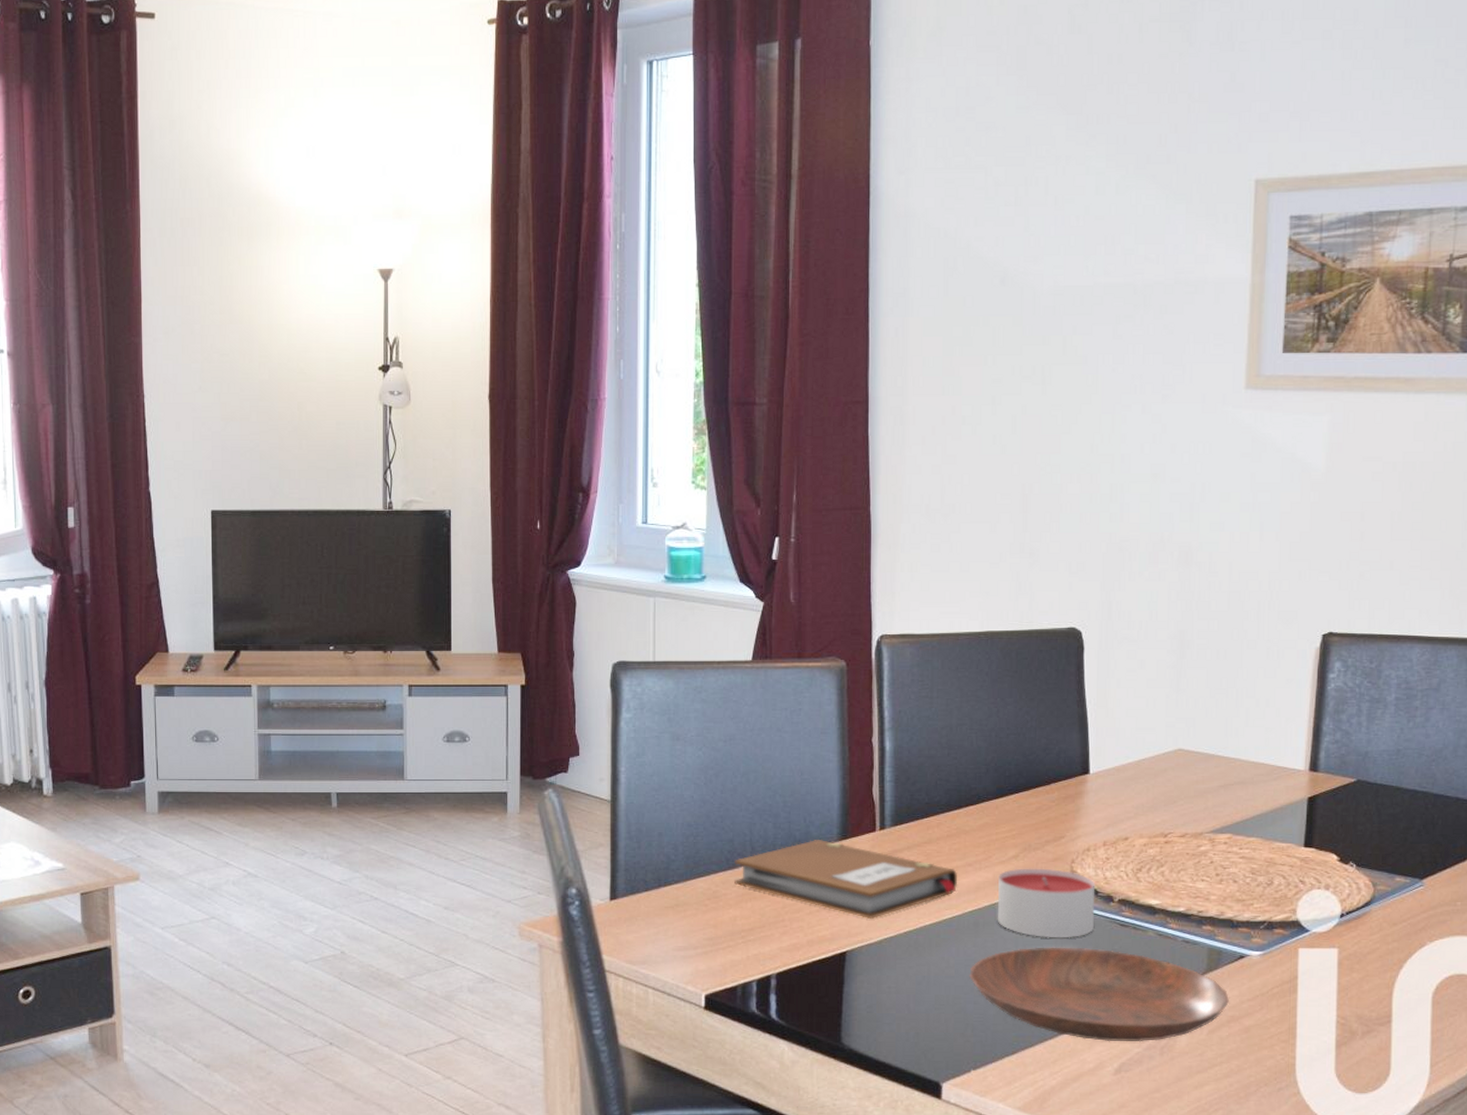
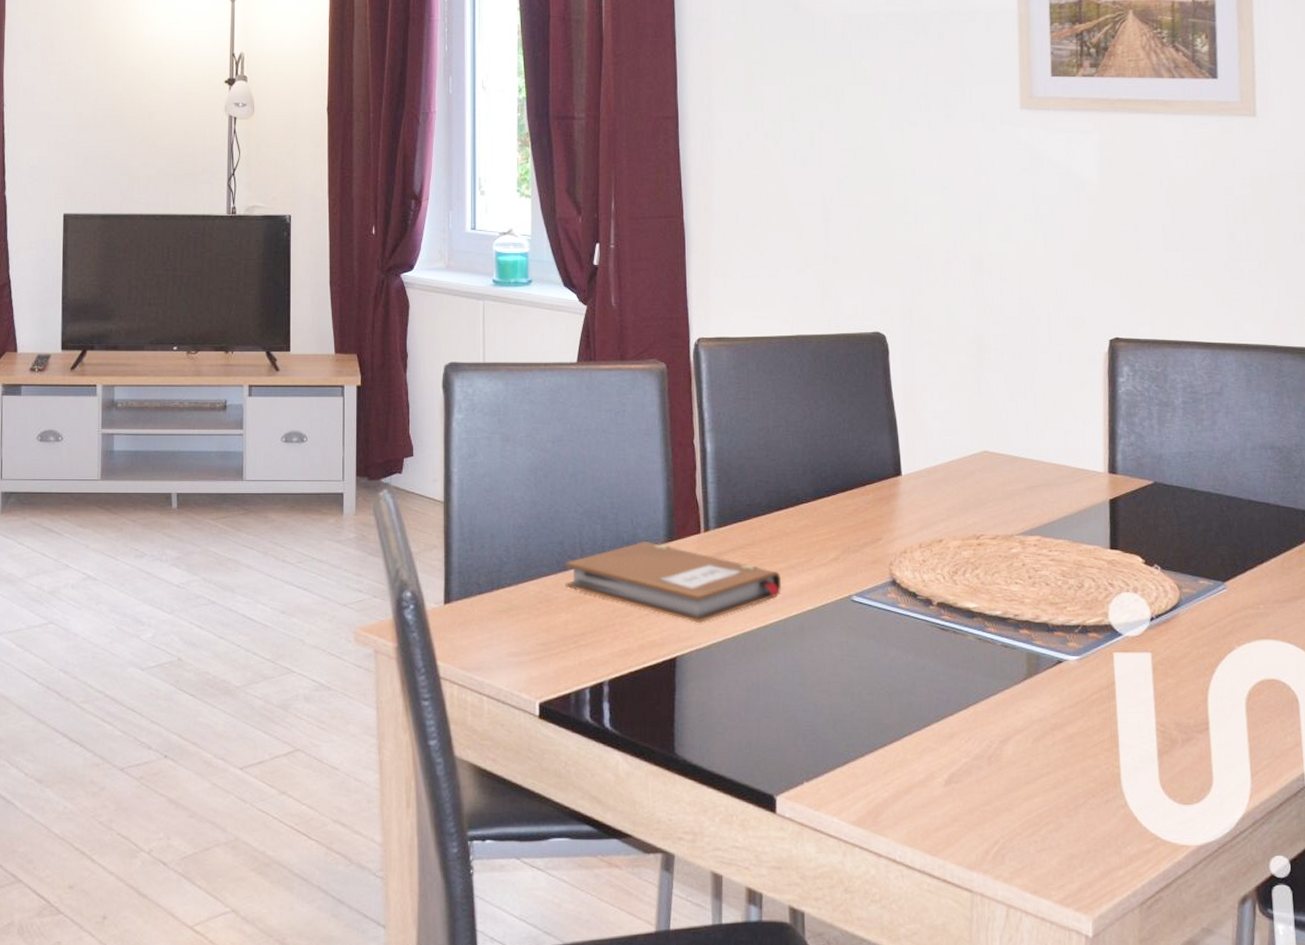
bowl: present [969,947,1229,1042] -> none [797,652,1051,752]
candle: present [997,868,1096,938] -> none [821,570,916,643]

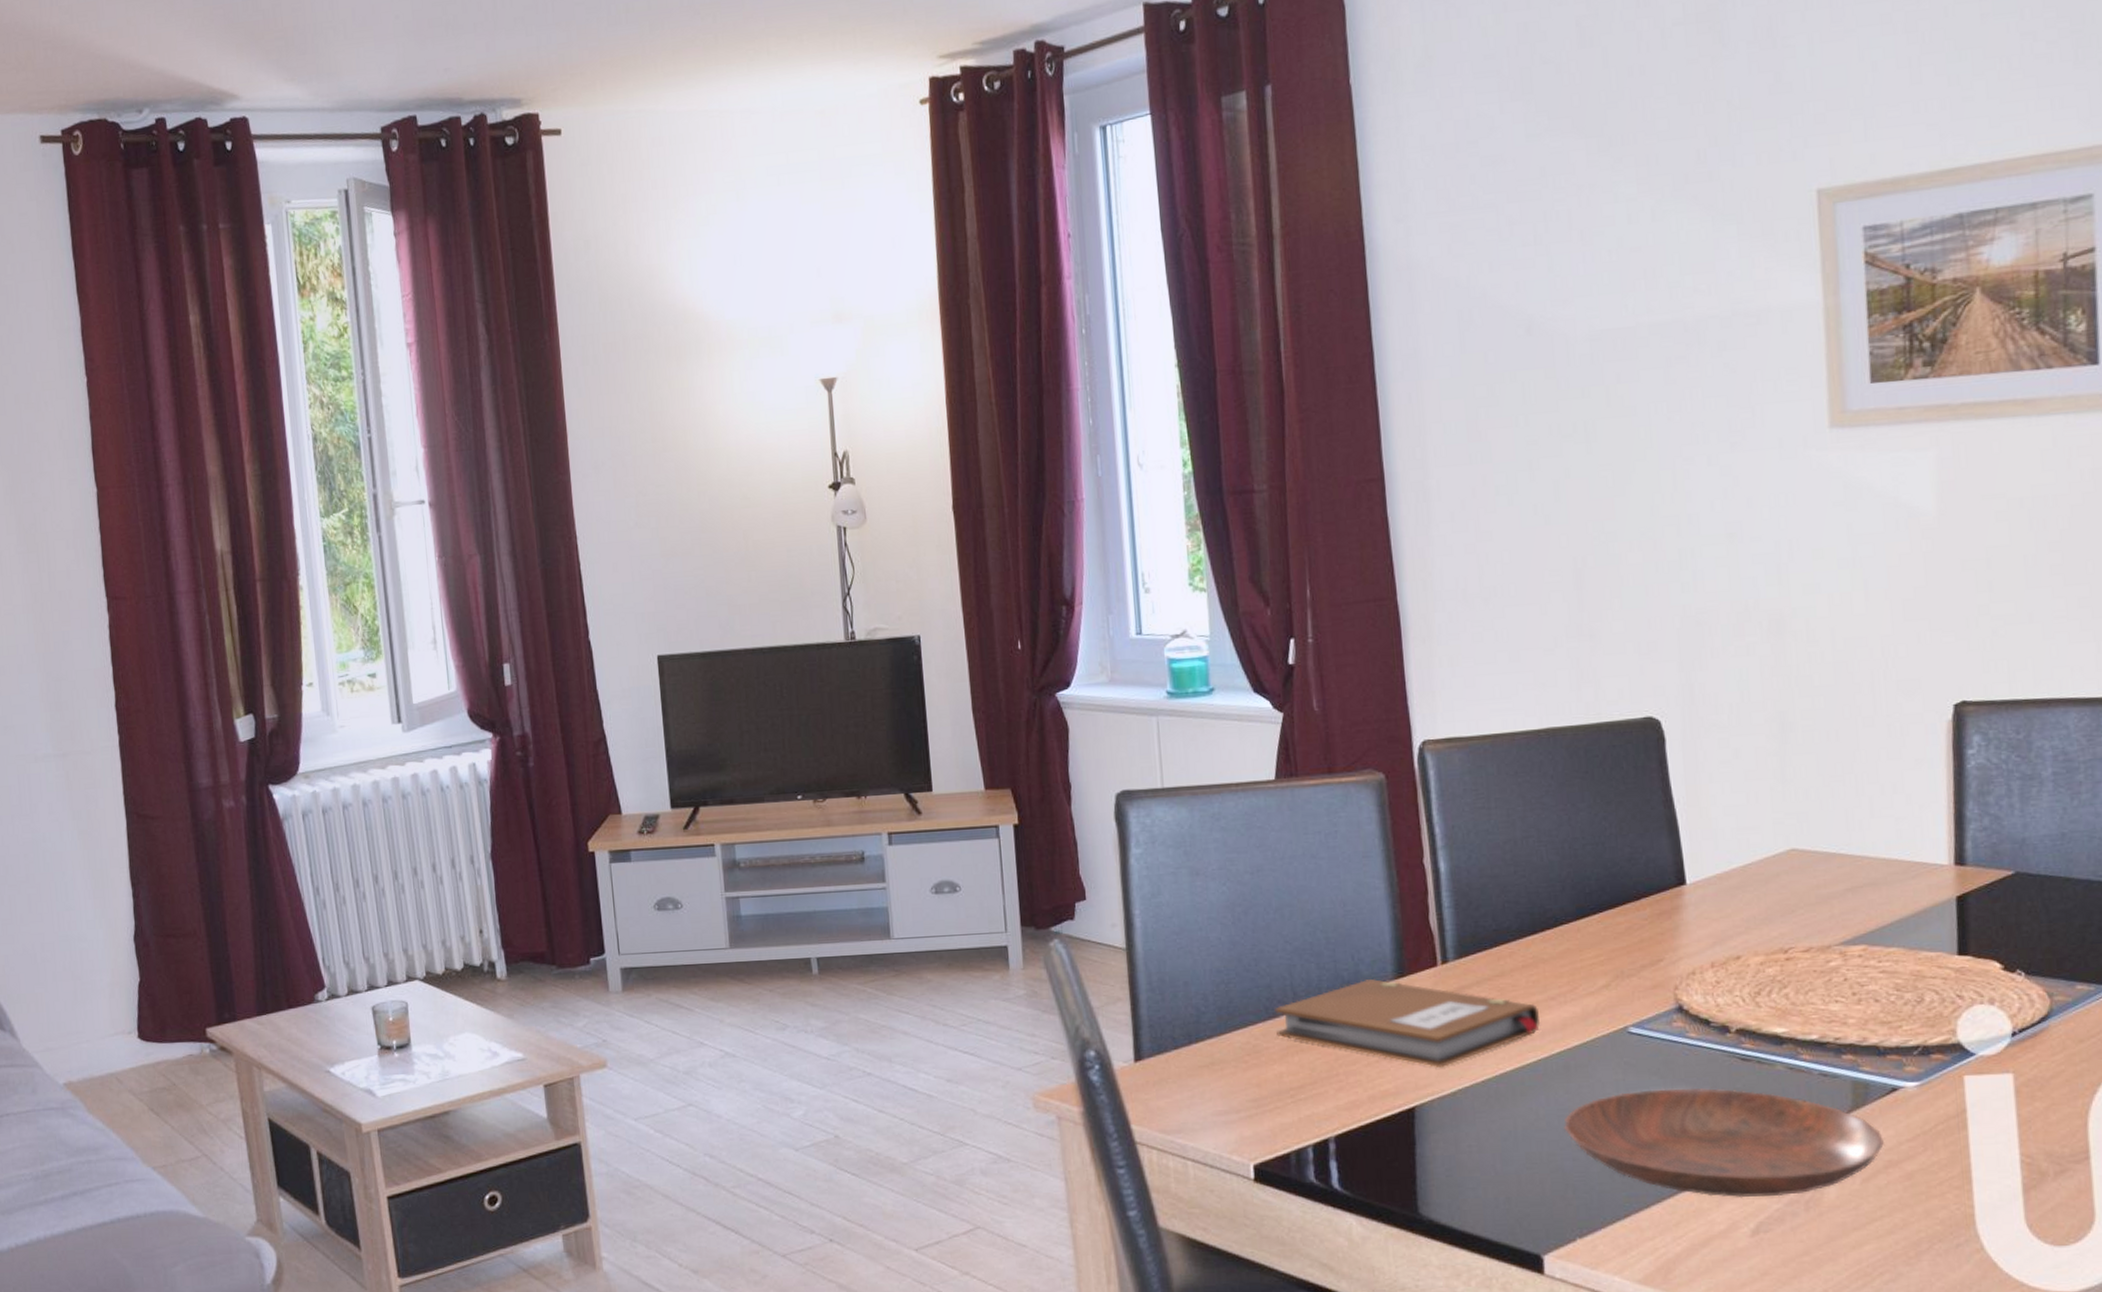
bowl: none [797,652,1051,752] -> present [1564,1088,1884,1198]

